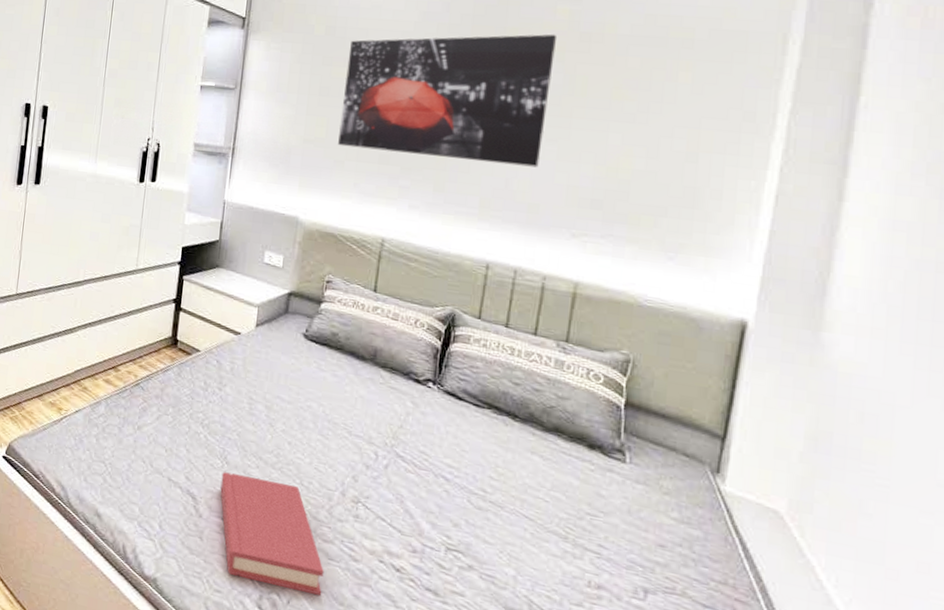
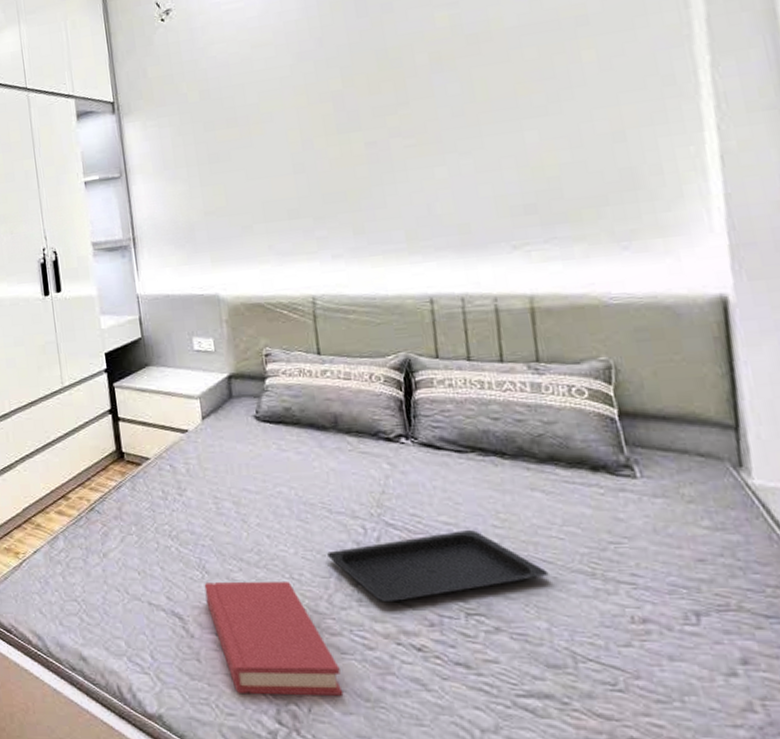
wall art: present [338,34,558,168] -> none [229,43,458,211]
serving tray: none [338,468,528,531] -> present [327,530,549,603]

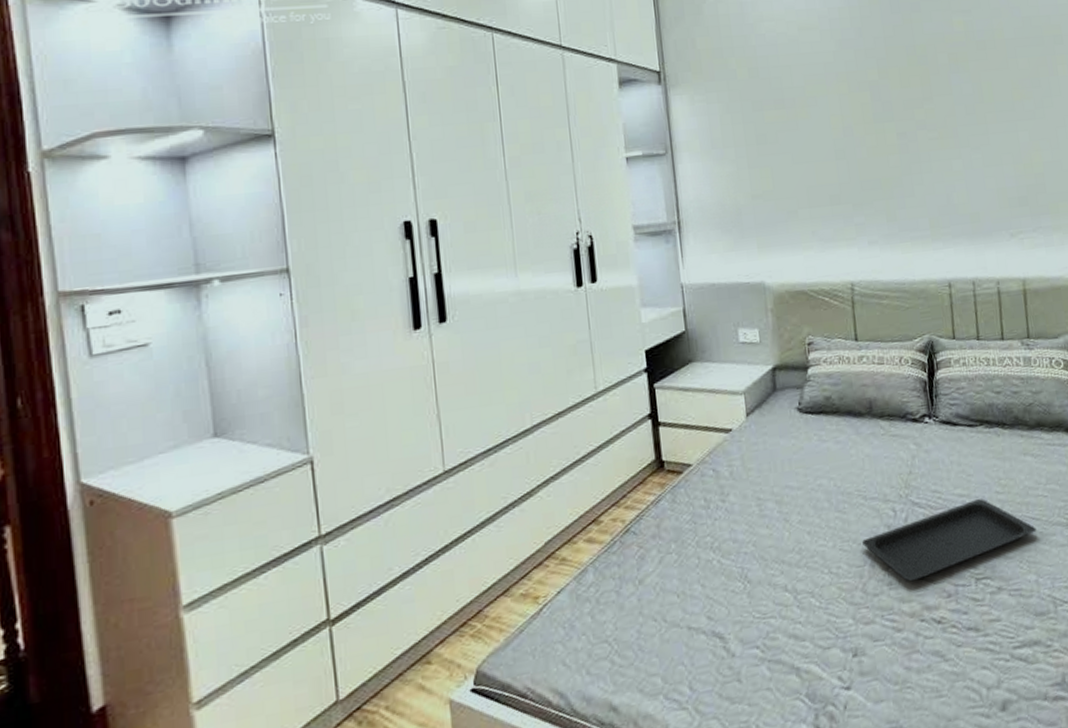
hardback book: present [204,582,344,696] -> none [746,577,876,708]

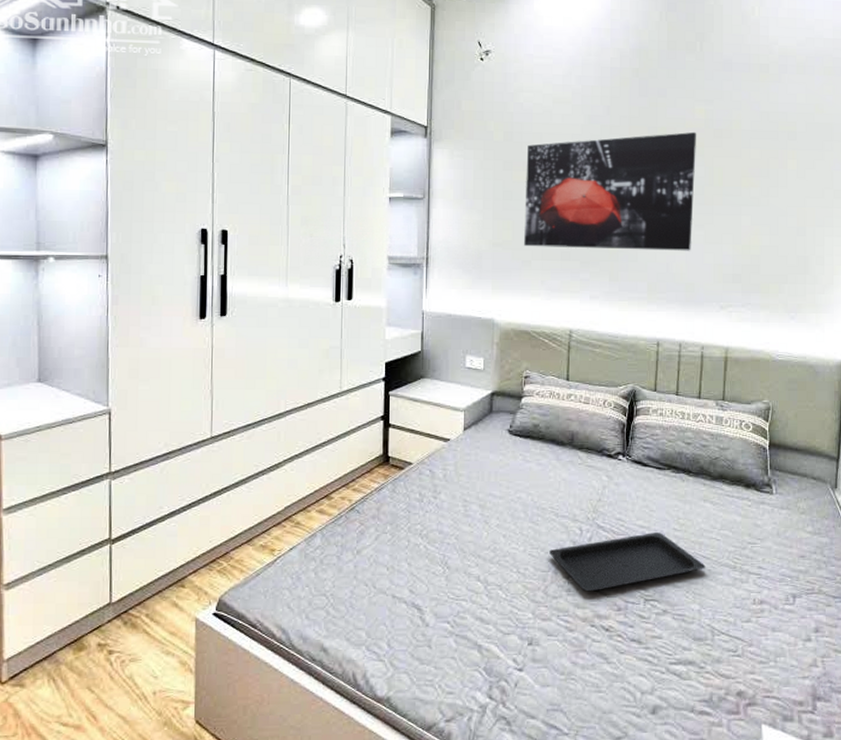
wall art: none [777,46,971,195] -> present [524,131,697,251]

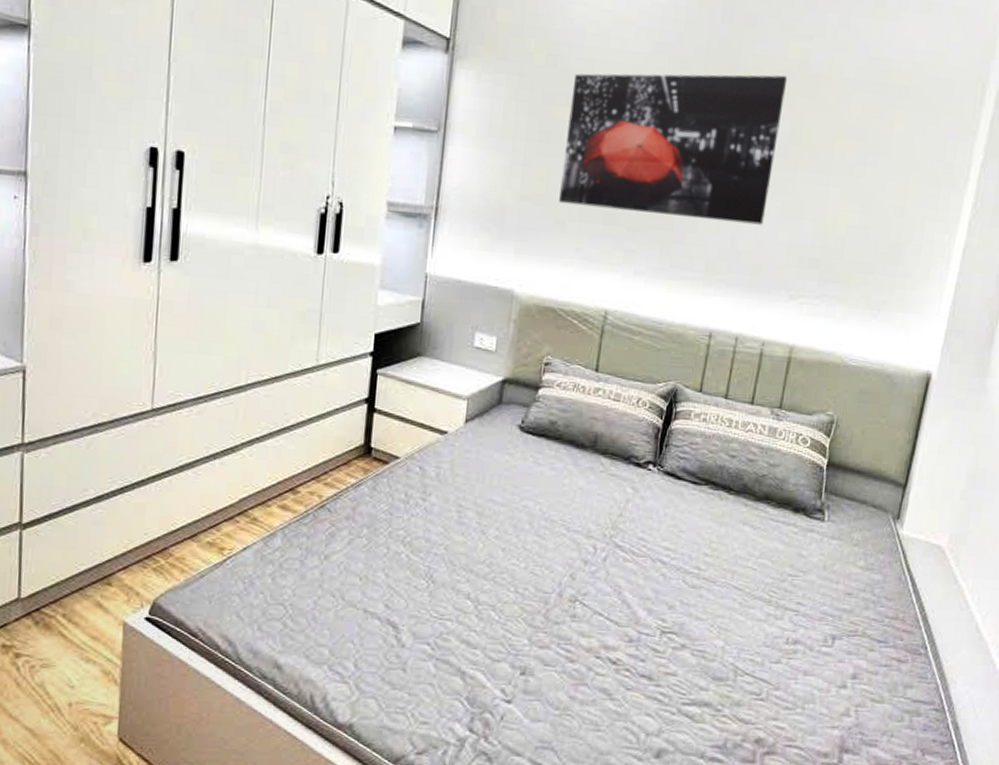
serving tray: present [549,532,706,592] -> none [555,556,737,619]

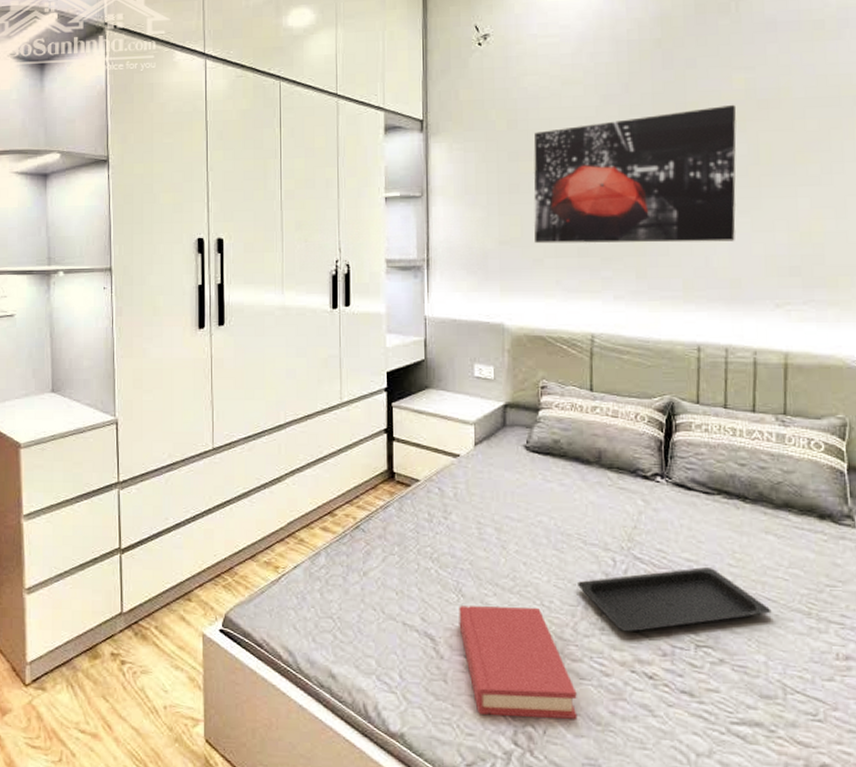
hardback book: none [425,592,540,704] -> present [459,606,578,719]
serving tray: none [555,556,737,619] -> present [578,567,772,633]

